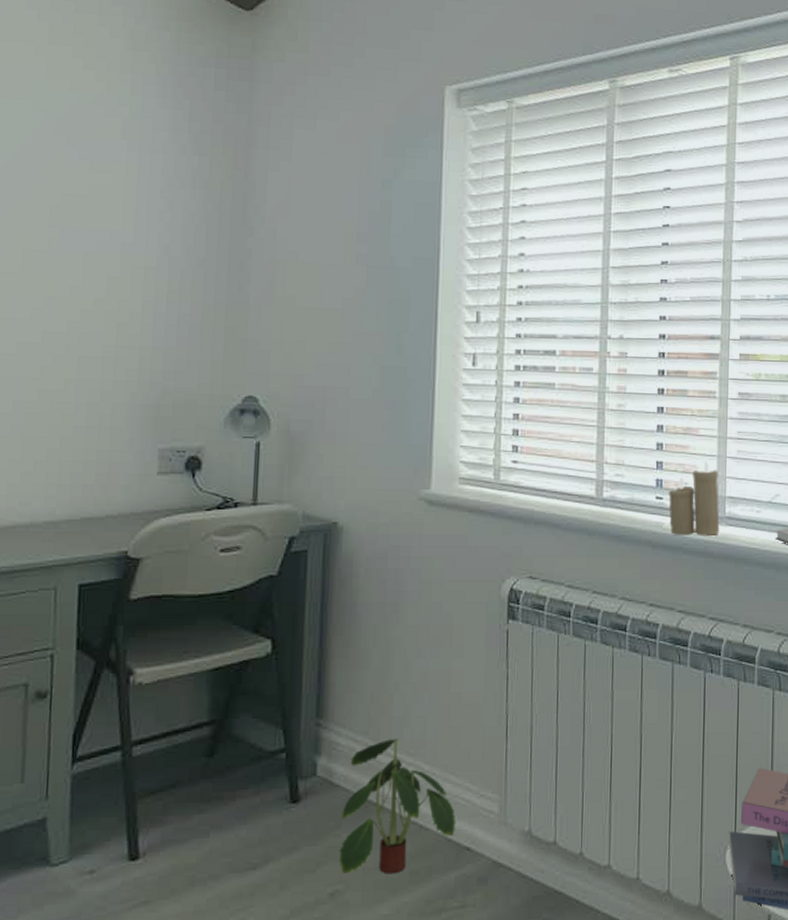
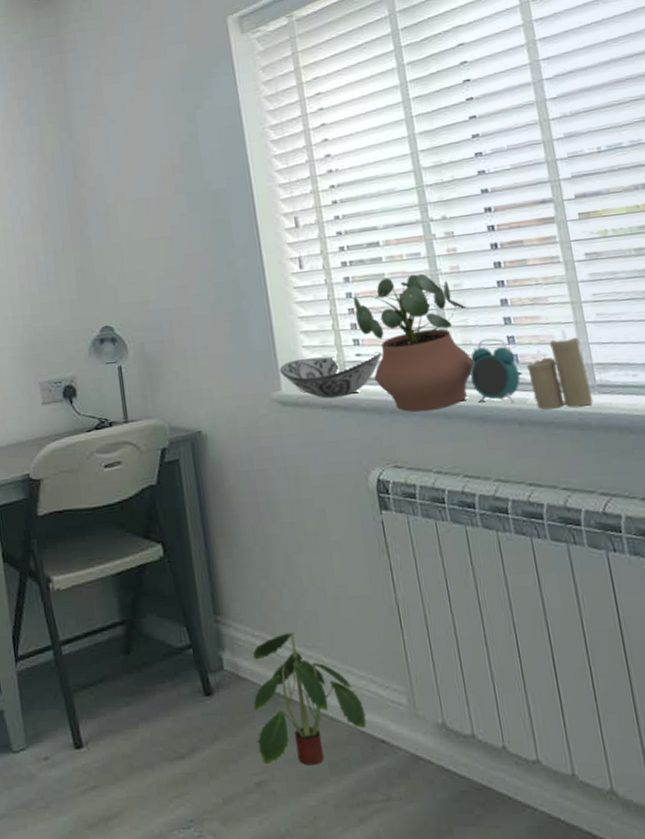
decorative bowl: none [432,458,538,503] -> present [279,351,382,399]
potted plant: none [519,388,627,526] -> present [353,273,475,413]
alarm clock: none [616,461,661,527] -> present [470,338,521,404]

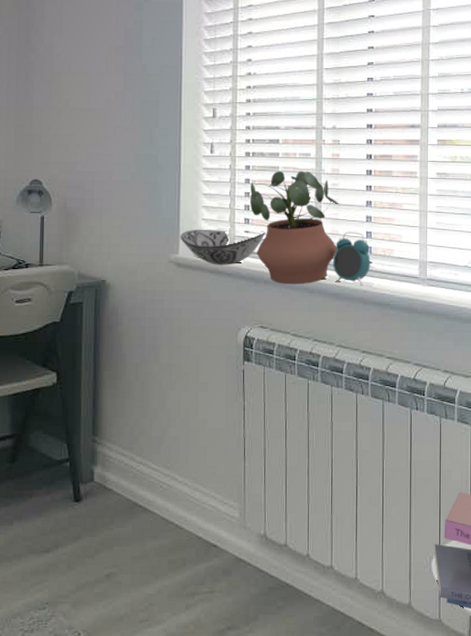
plant: present [252,632,367,765] -> none [112,454,205,562]
candle: present [527,328,594,411] -> none [377,230,422,295]

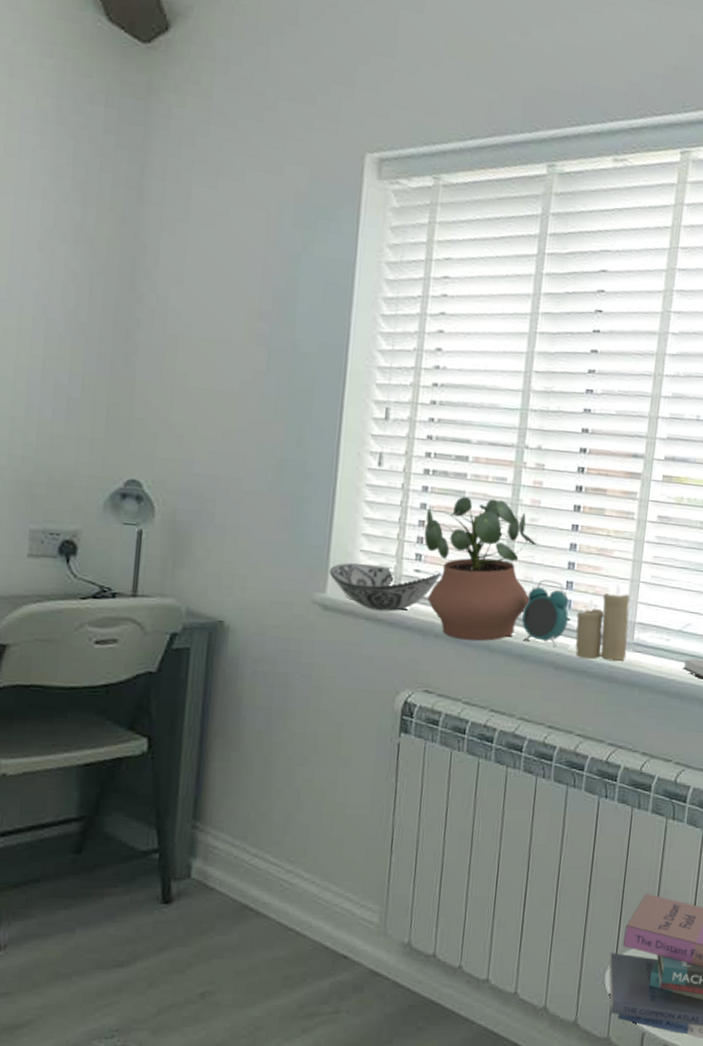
candle: none [377,230,422,295] -> present [575,583,630,662]

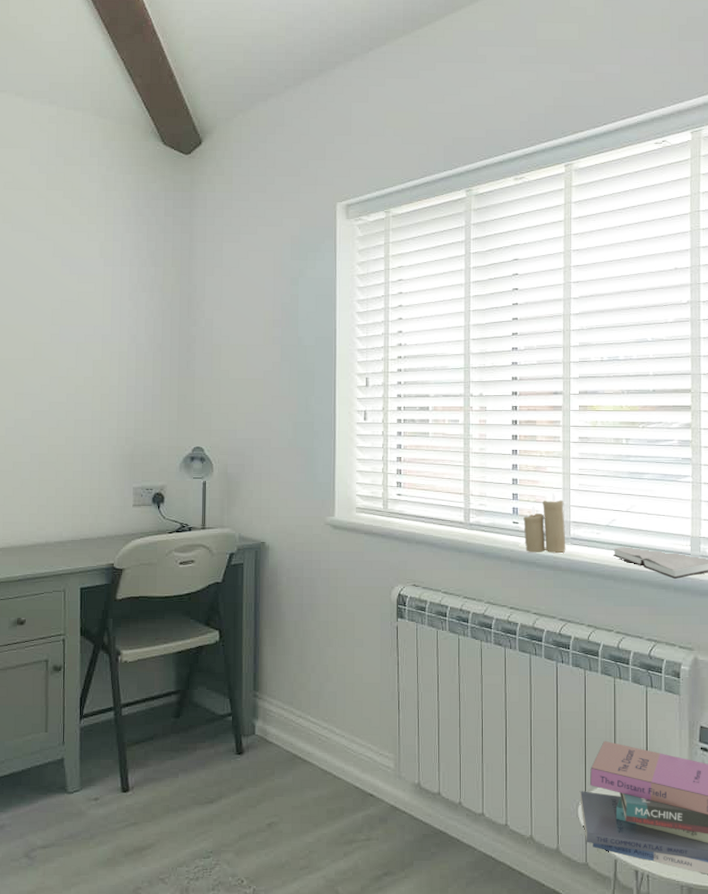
decorative bowl: present [329,562,442,612] -> none [336,492,417,527]
potted plant: present [424,496,539,642] -> none [401,436,488,545]
alarm clock: present [521,579,569,648] -> none [480,494,517,546]

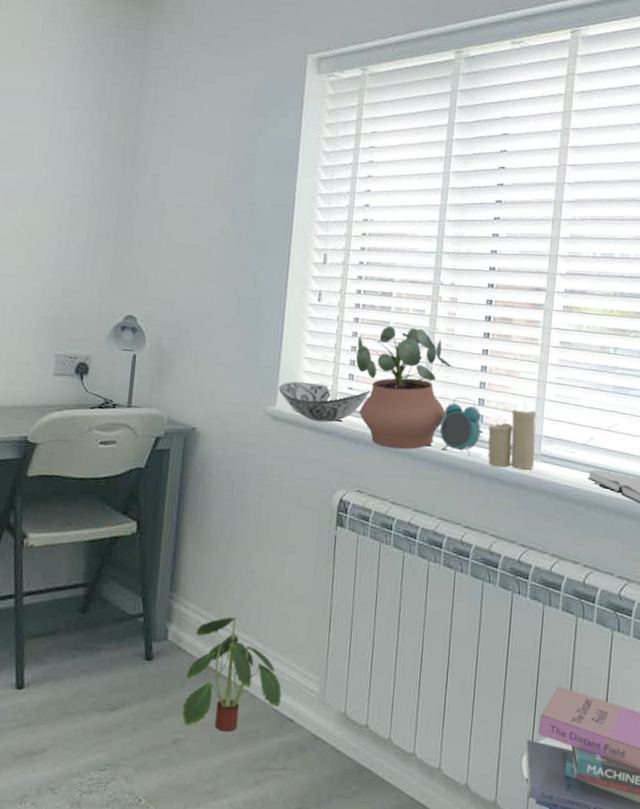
plant: none [273,707,362,812] -> present [181,616,282,732]
decorative bowl: none [336,492,417,527] -> present [278,381,371,423]
potted plant: none [401,436,488,545] -> present [355,325,453,450]
alarm clock: none [480,494,517,546] -> present [439,397,481,457]

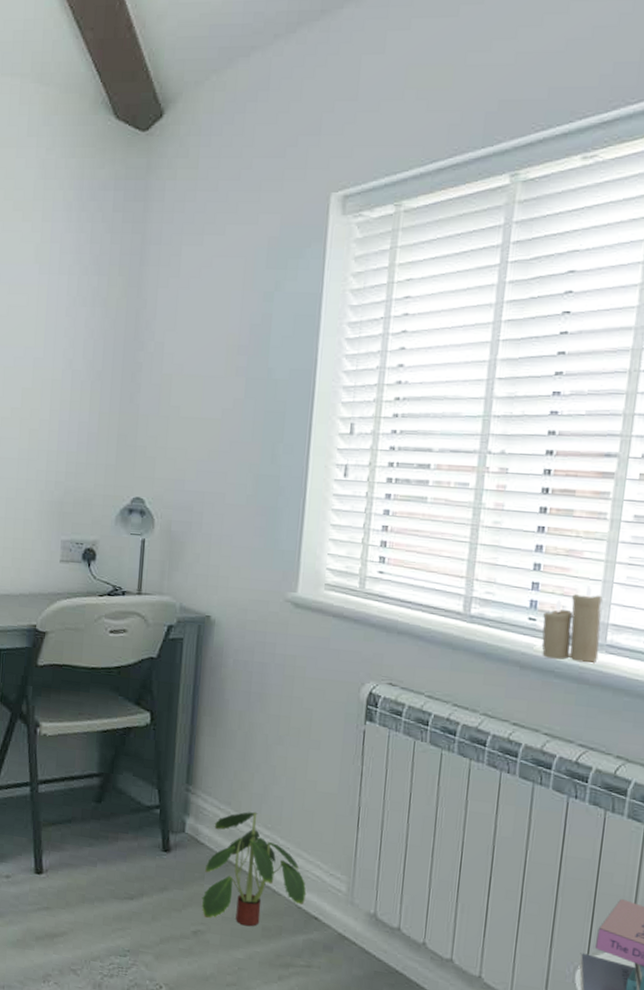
decorative bowl: present [278,381,371,423] -> none [300,565,404,610]
potted plant: present [355,325,453,450] -> none [387,501,502,640]
alarm clock: present [439,397,481,457] -> none [484,580,535,647]

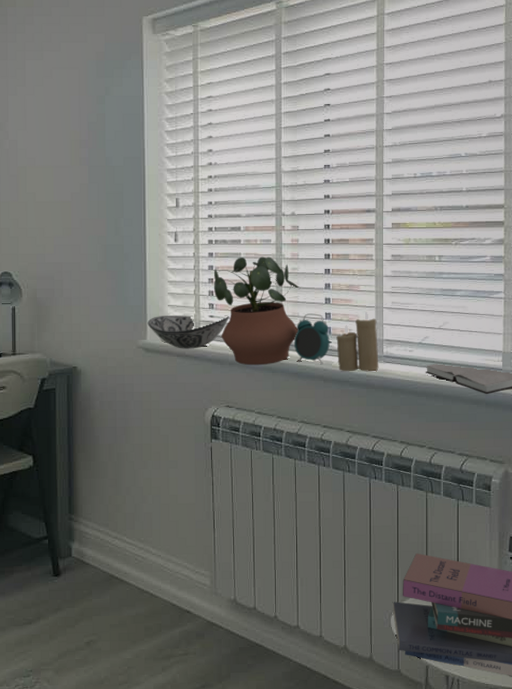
plant: present [201,811,307,927] -> none [91,529,178,629]
decorative bowl: none [300,565,404,610] -> present [147,315,230,349]
potted plant: none [387,501,502,640] -> present [213,256,301,366]
alarm clock: none [484,580,535,647] -> present [293,313,330,365]

